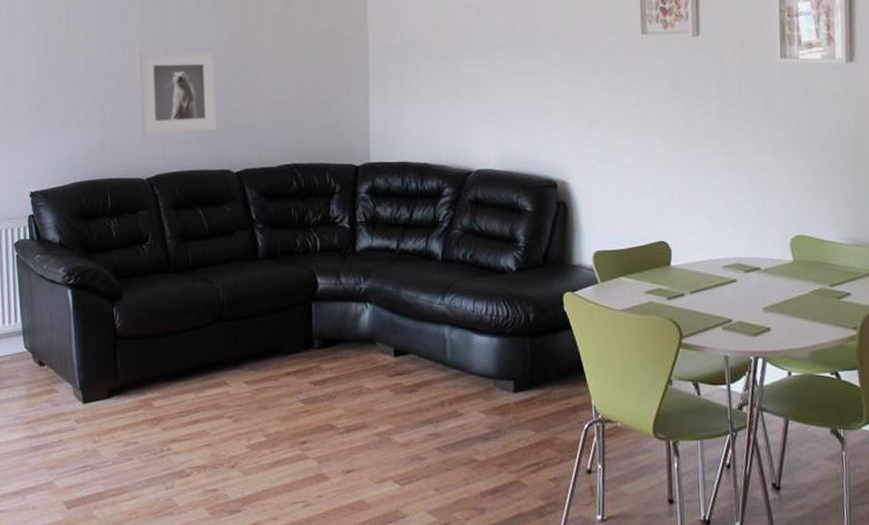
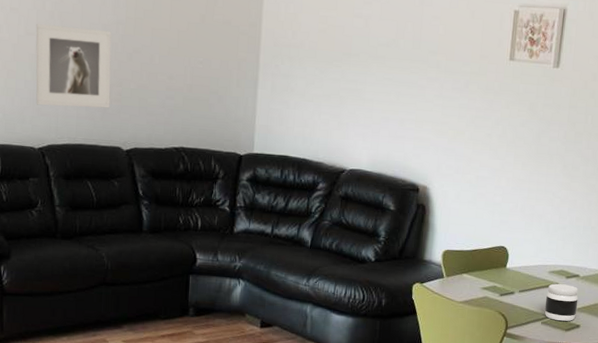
jar: none [723,280,764,324] -> present [544,283,578,321]

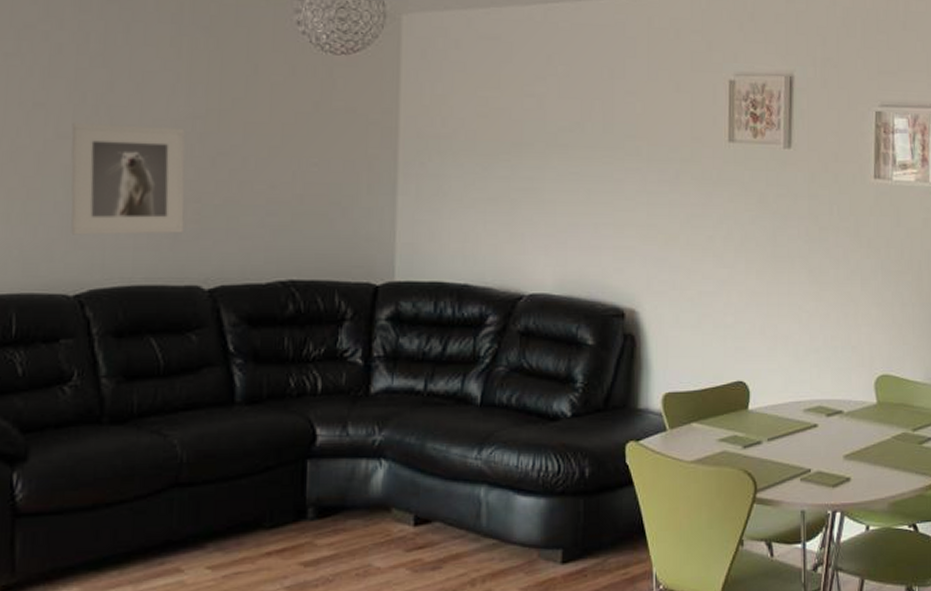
jar: present [544,283,578,321] -> none [802,425,845,474]

